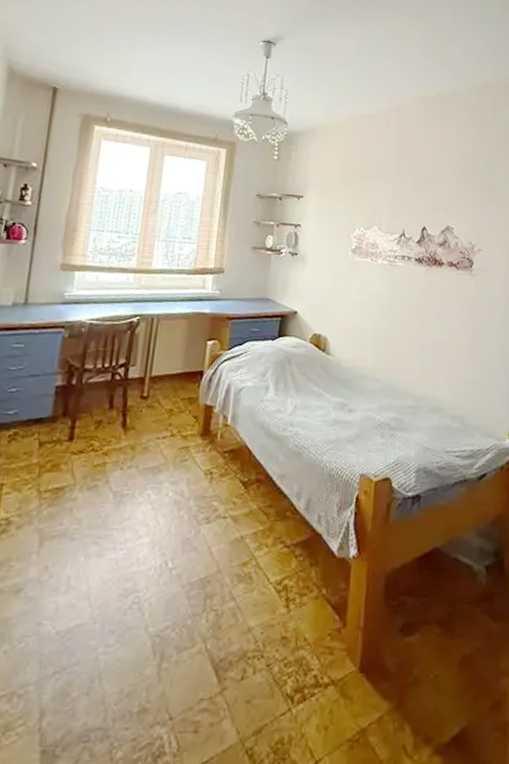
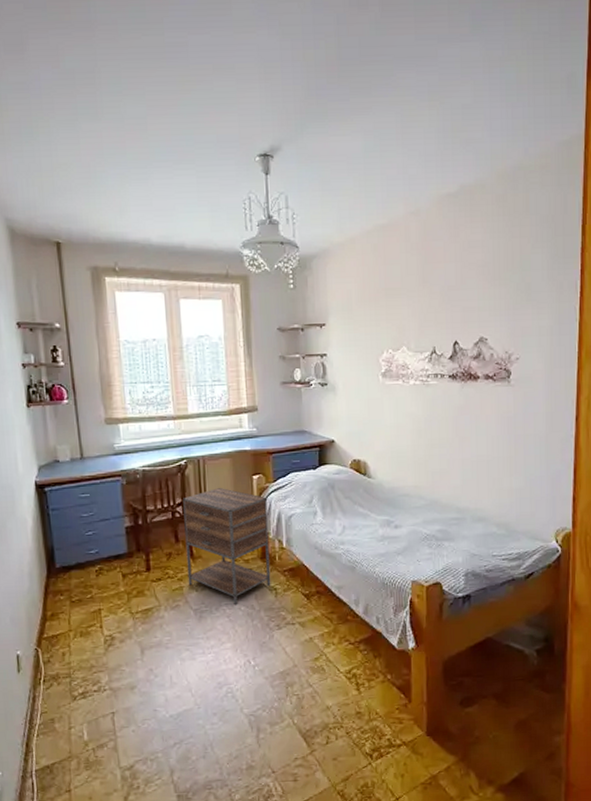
nightstand: none [113,351,218,489] -> present [183,488,271,604]

